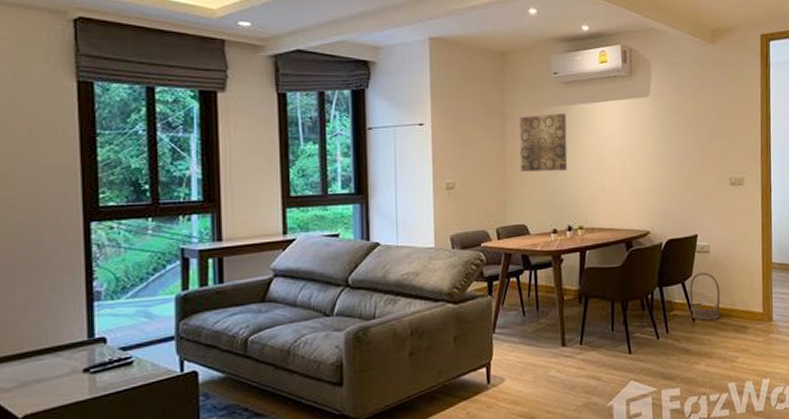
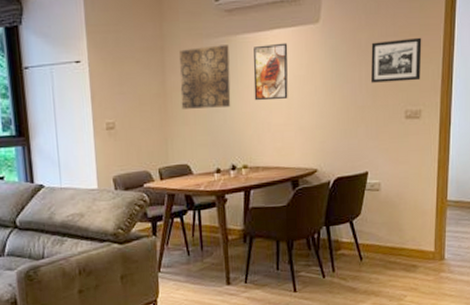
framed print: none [589,113,622,166] -> present [253,42,288,101]
basket: present [689,272,721,320] -> none [357,211,390,259]
picture frame: none [697,112,742,152] -> present [371,37,422,83]

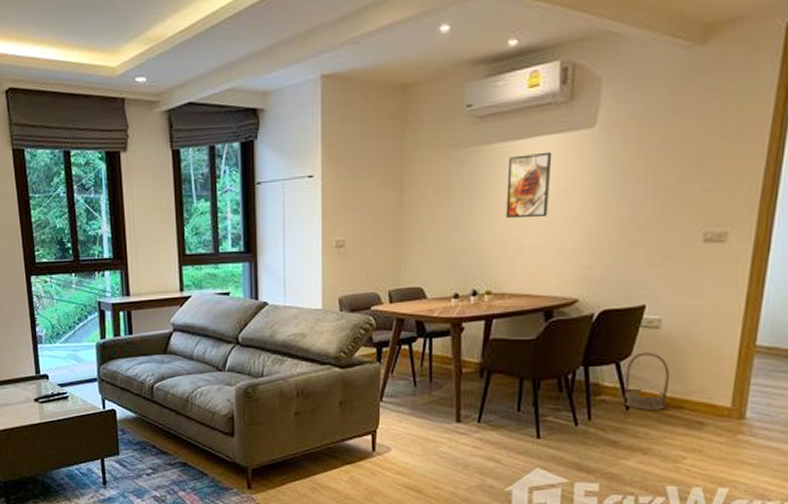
wall art: present [179,45,231,109] -> none [419,155,479,227]
basket: none [357,211,390,259] -> present [623,353,670,410]
picture frame: present [371,37,422,83] -> none [660,141,737,198]

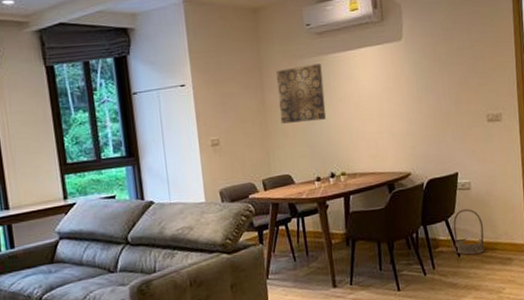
wall art: none [419,155,479,227] -> present [276,64,327,124]
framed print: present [505,151,552,219] -> none [344,59,379,113]

